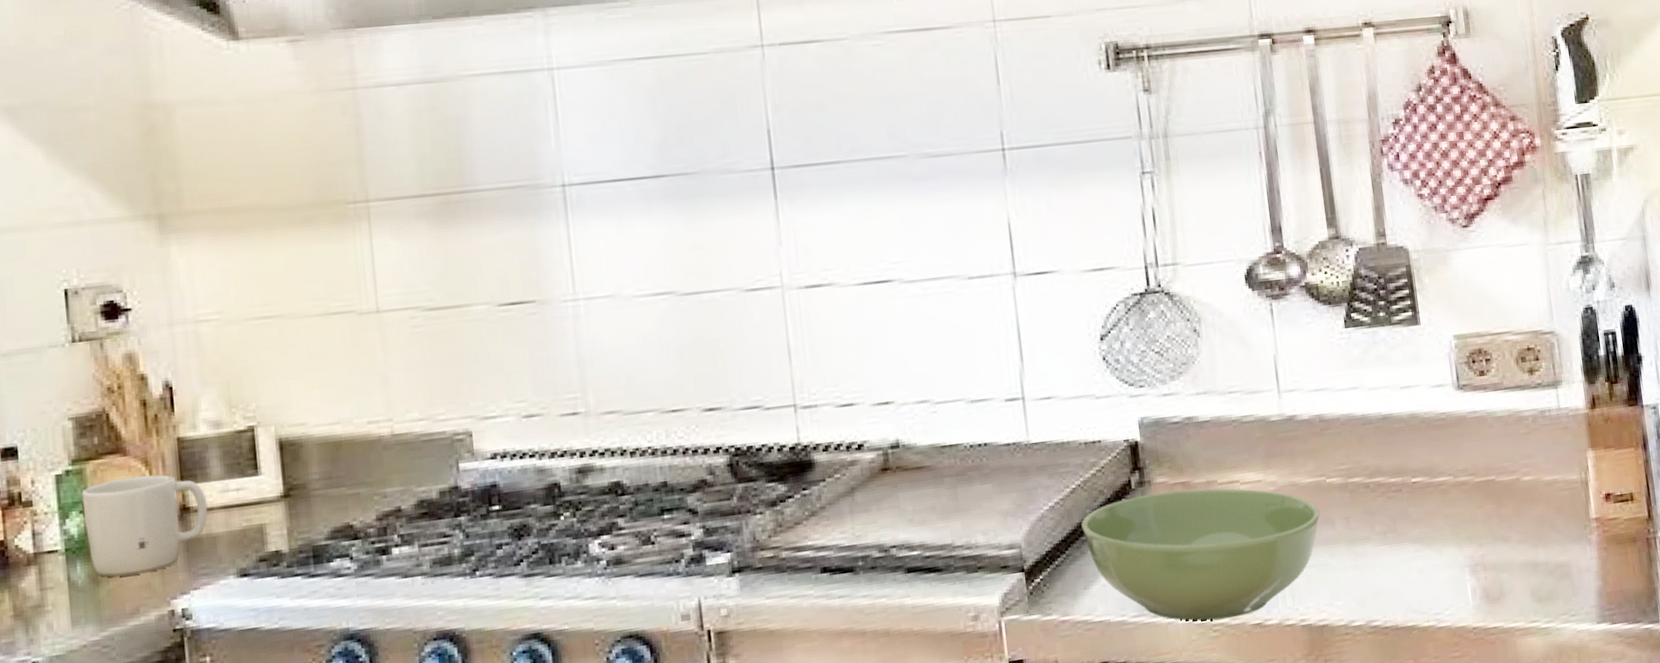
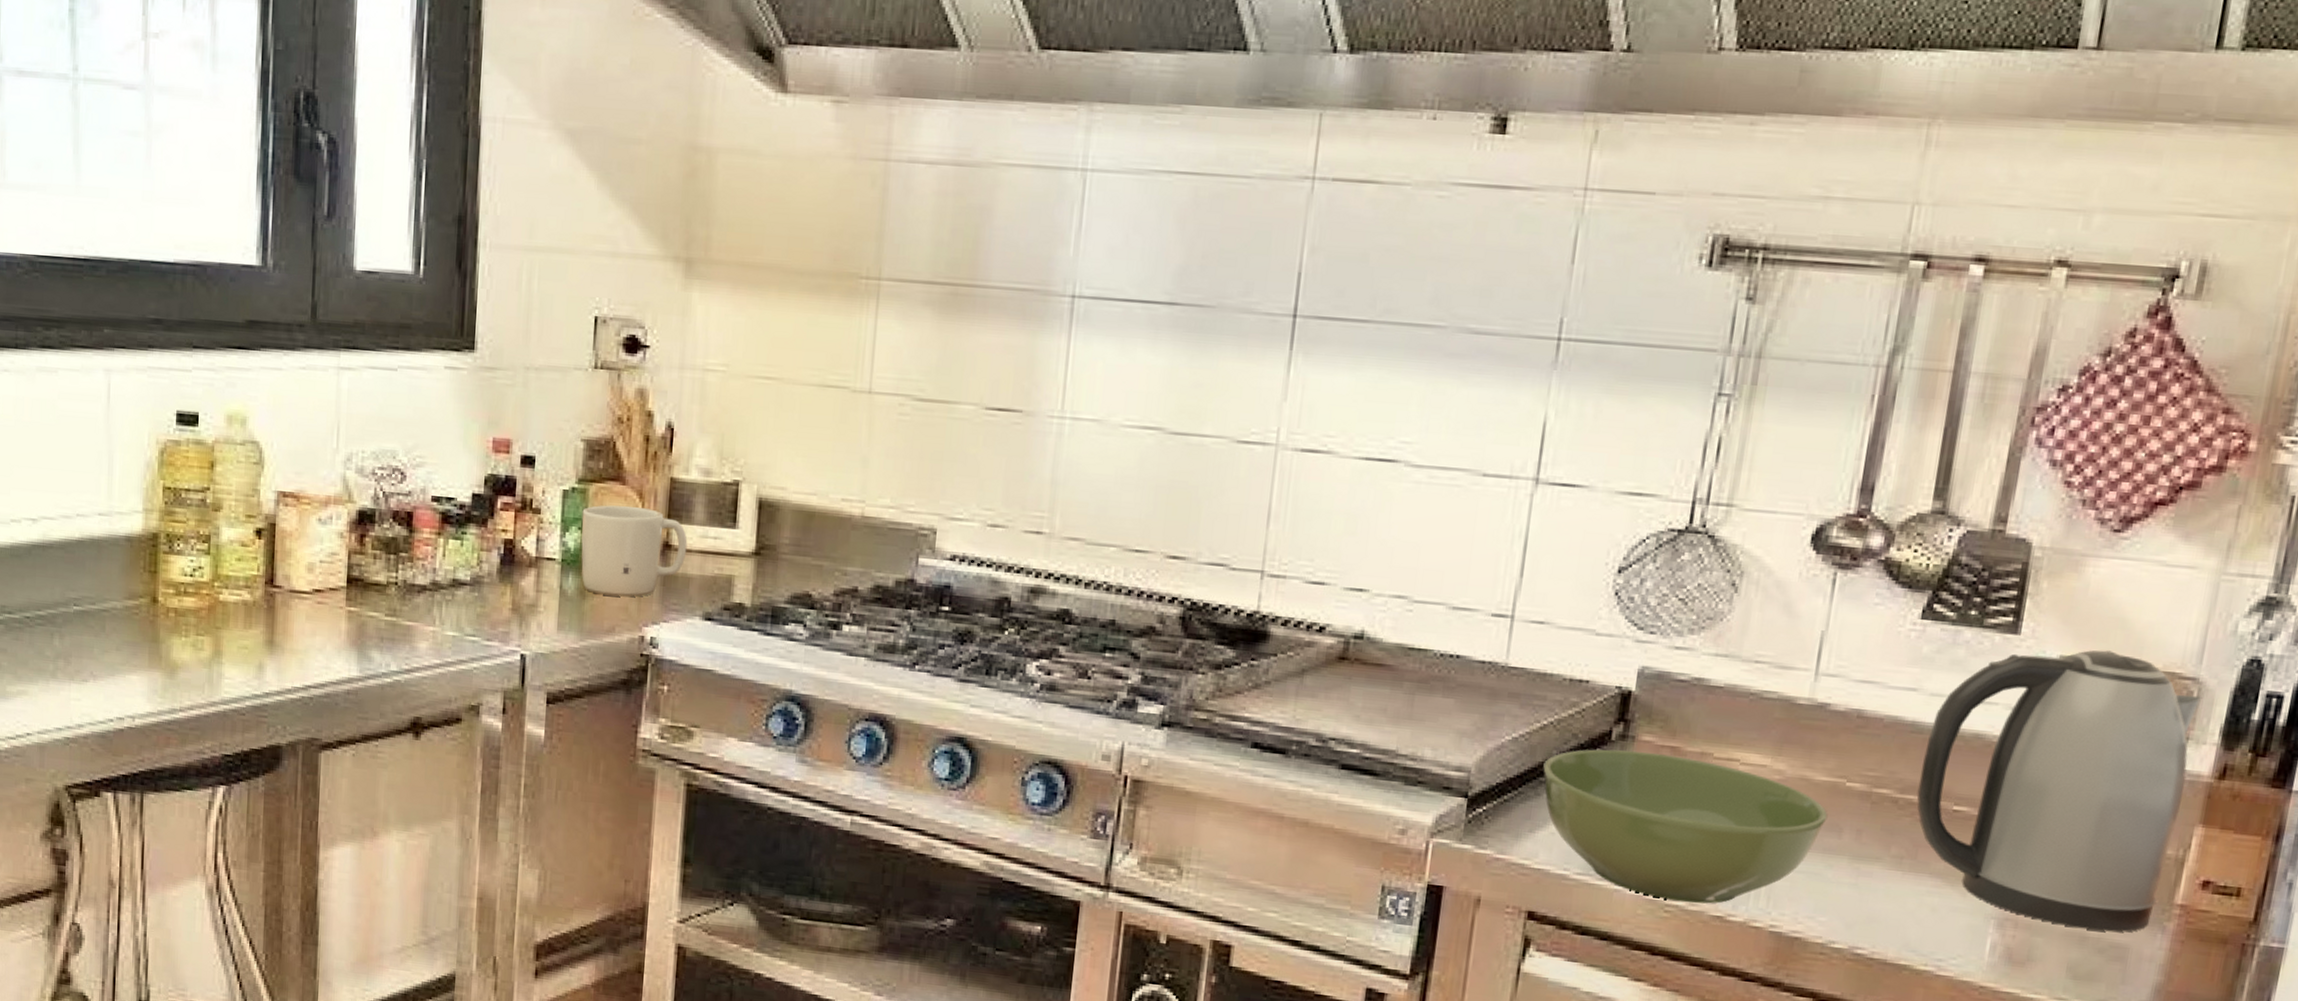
kettle: none [1377,323,1579,559] -> present [1916,650,2203,932]

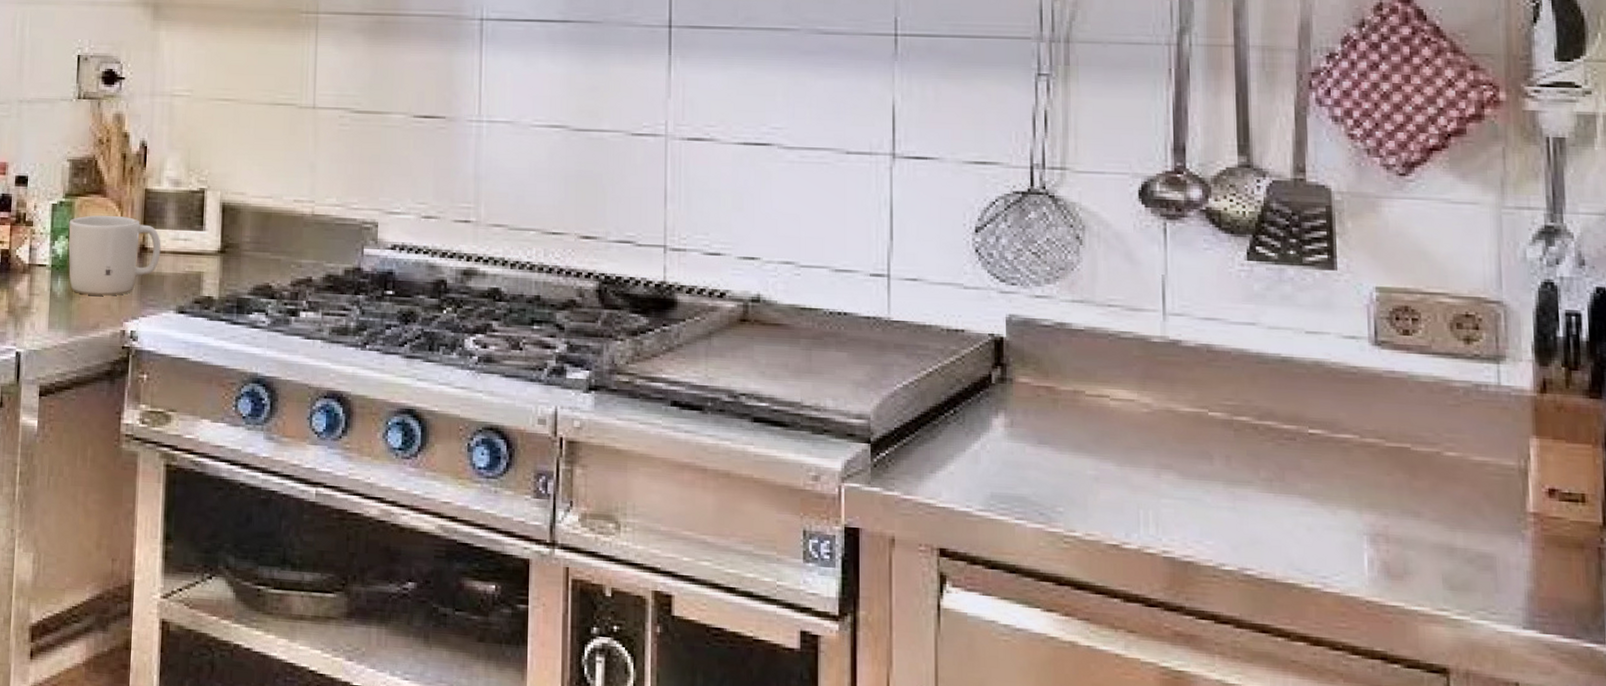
bowl: present [1543,749,1828,904] -> none [934,392,1197,533]
kettle: present [1916,650,2203,932] -> none [1273,280,1512,542]

